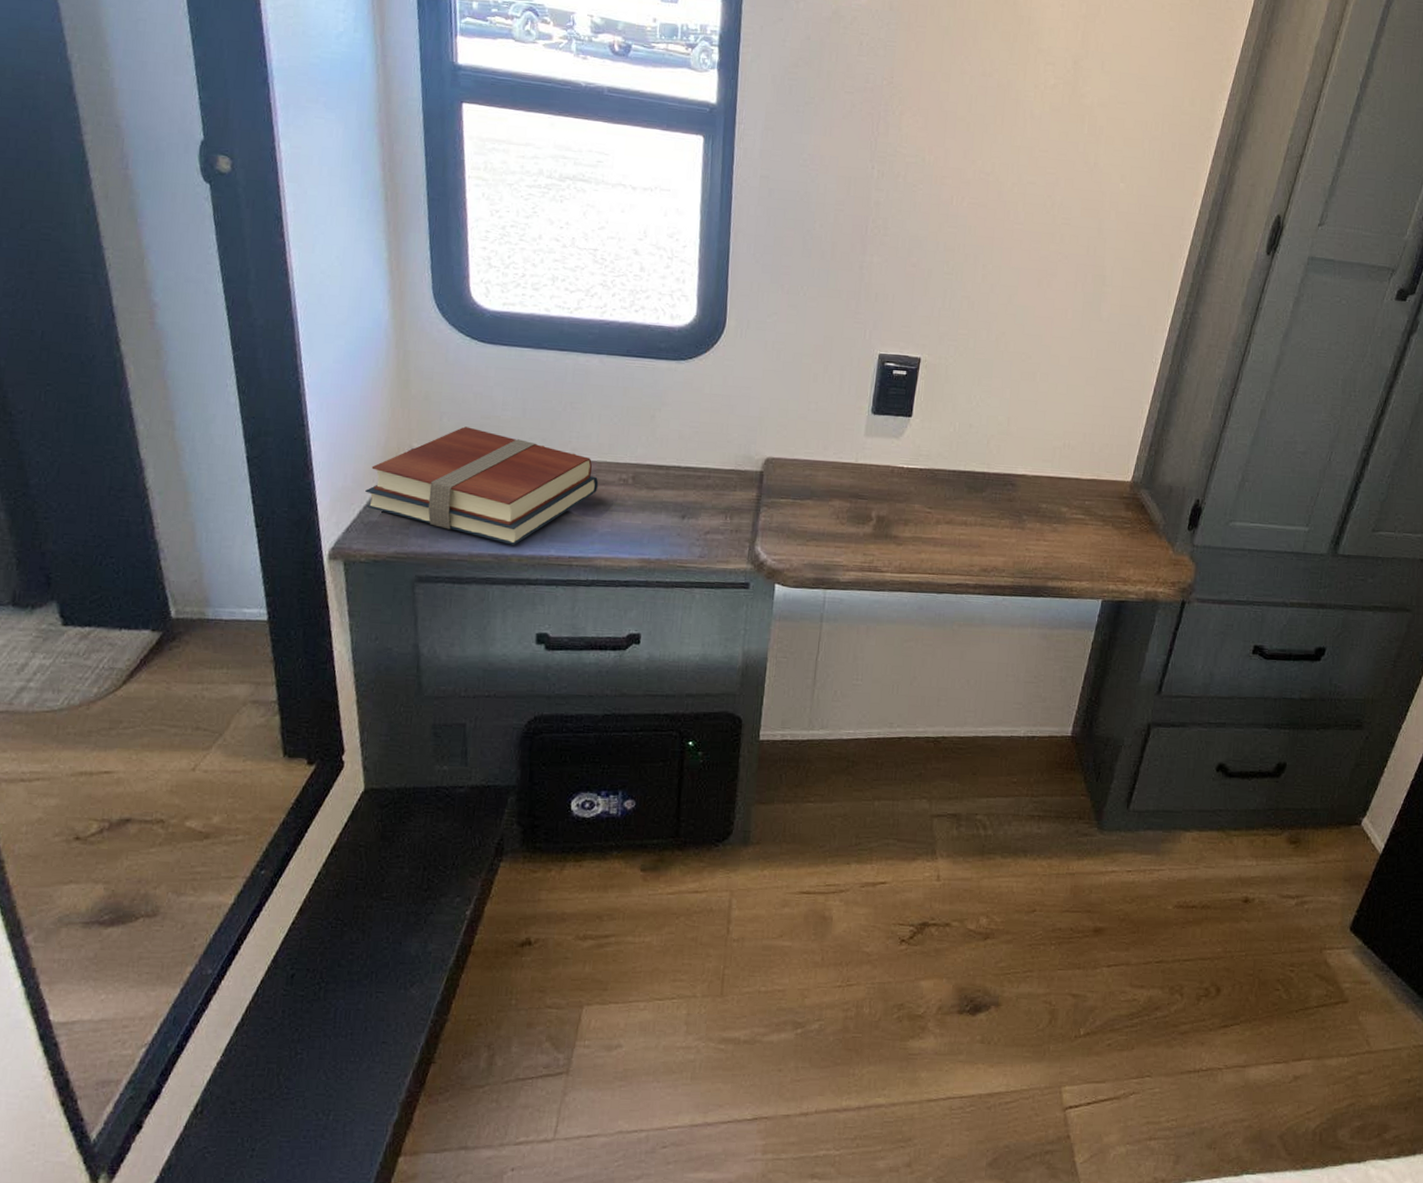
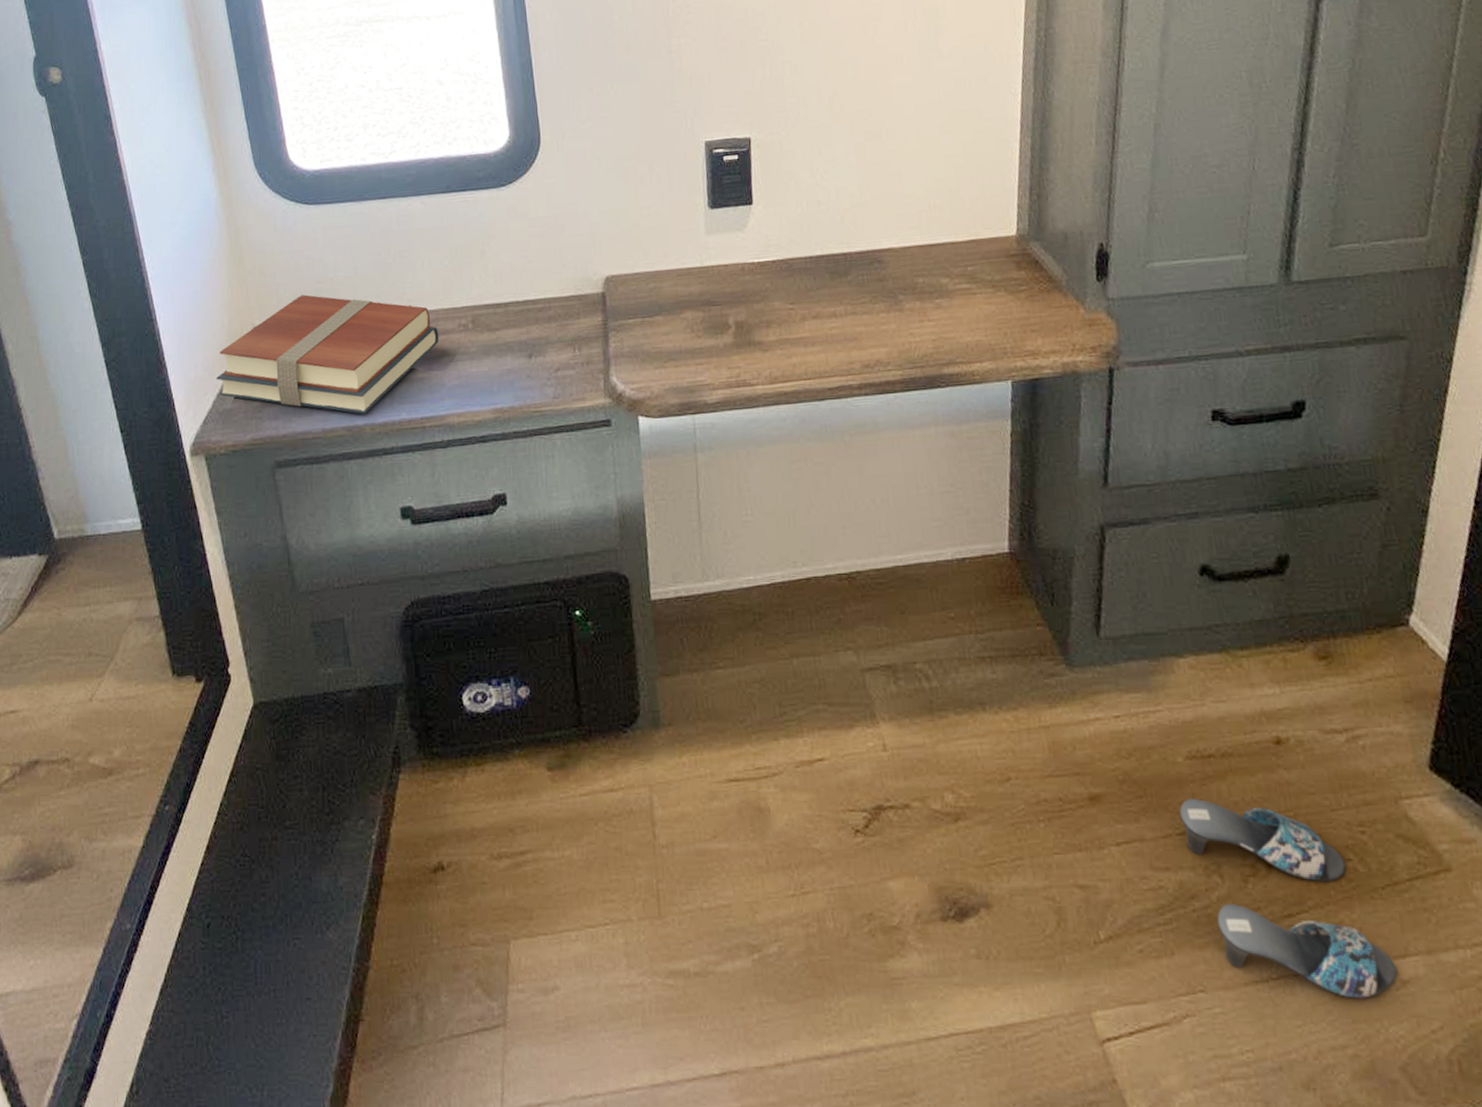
slippers: none [1160,936,1293,1088] -> present [1179,798,1397,999]

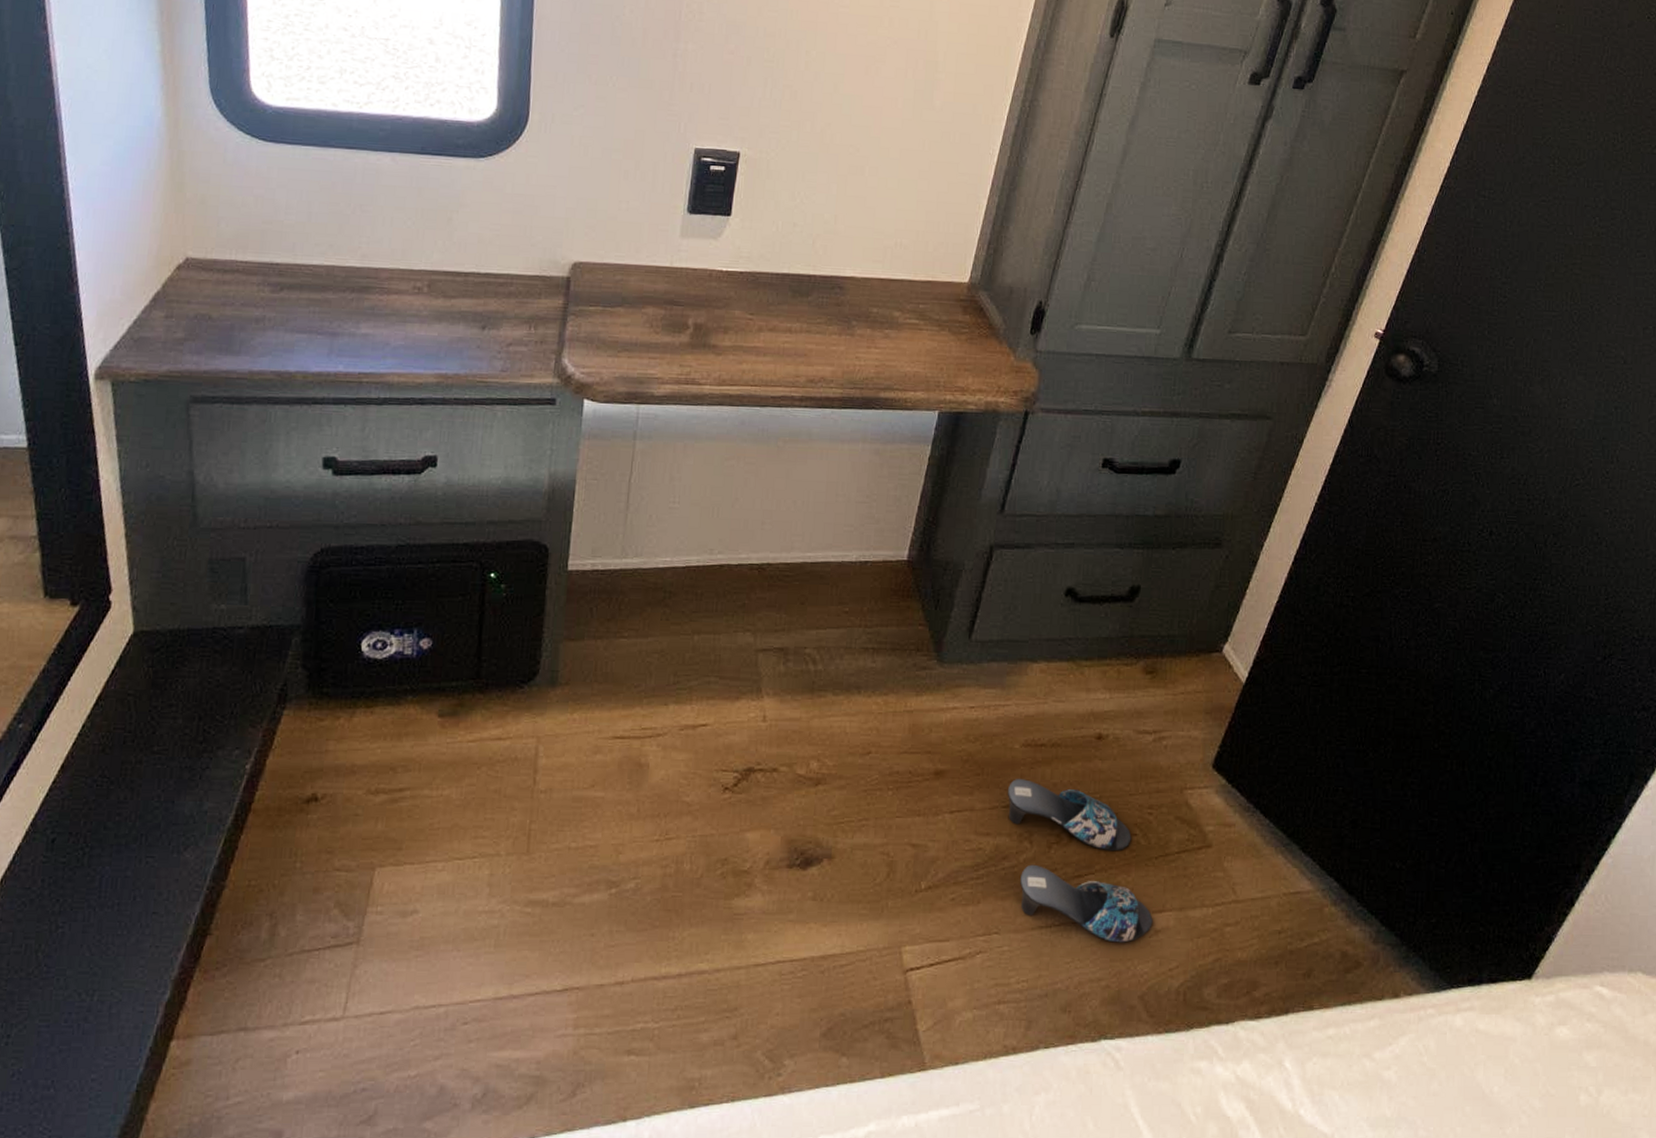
books: present [216,294,439,414] -> none [135,232,391,361]

